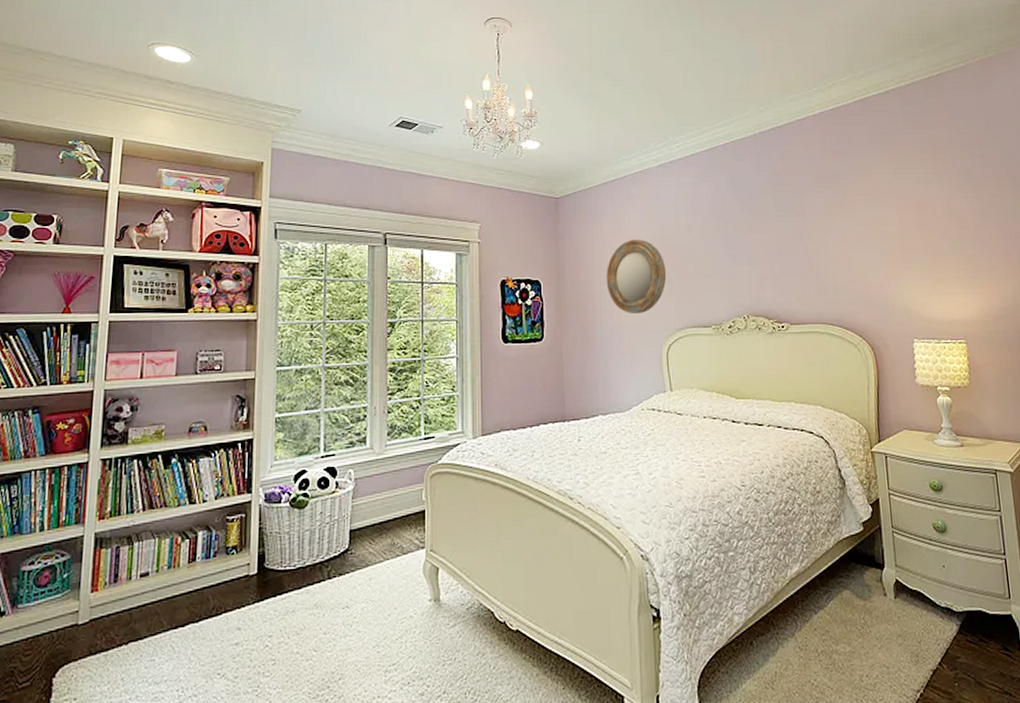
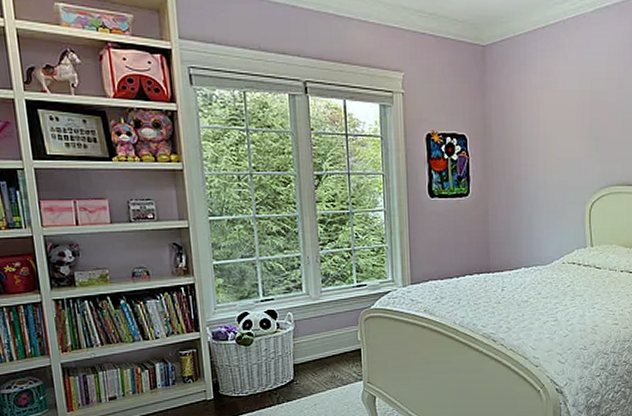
home mirror: present [606,240,667,313] -> none [532,94,594,170]

